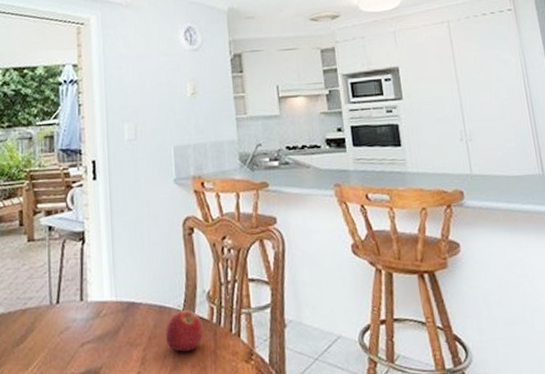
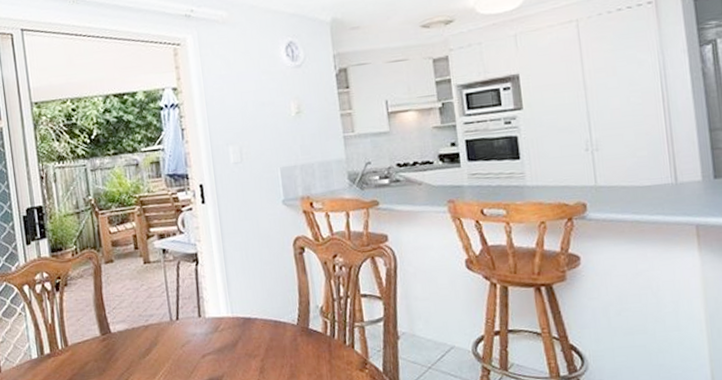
apple: present [165,310,205,352] -> none [281,324,319,362]

